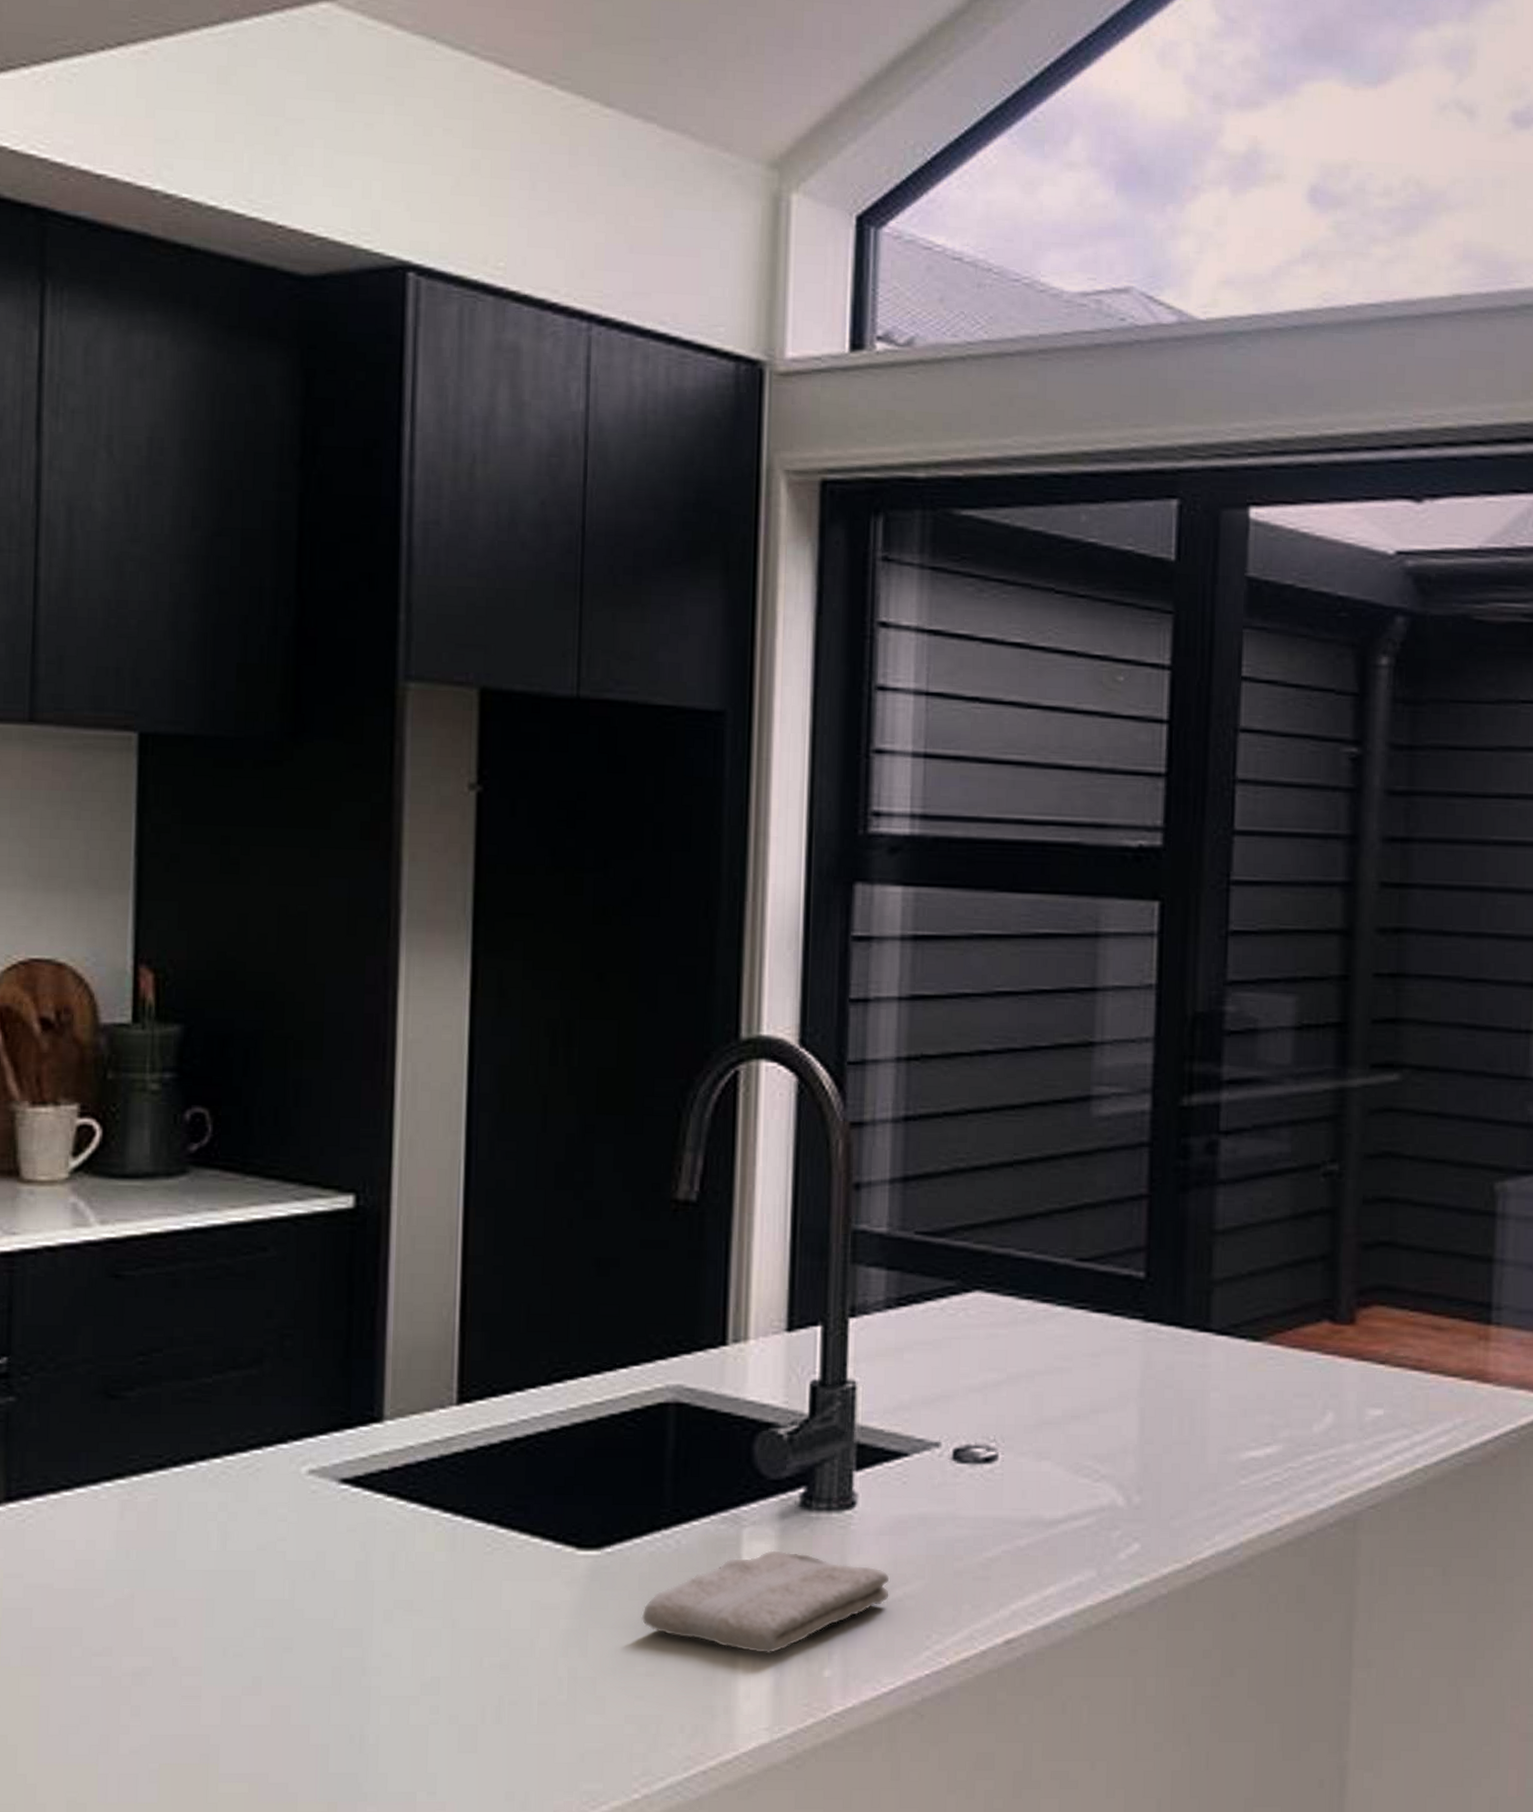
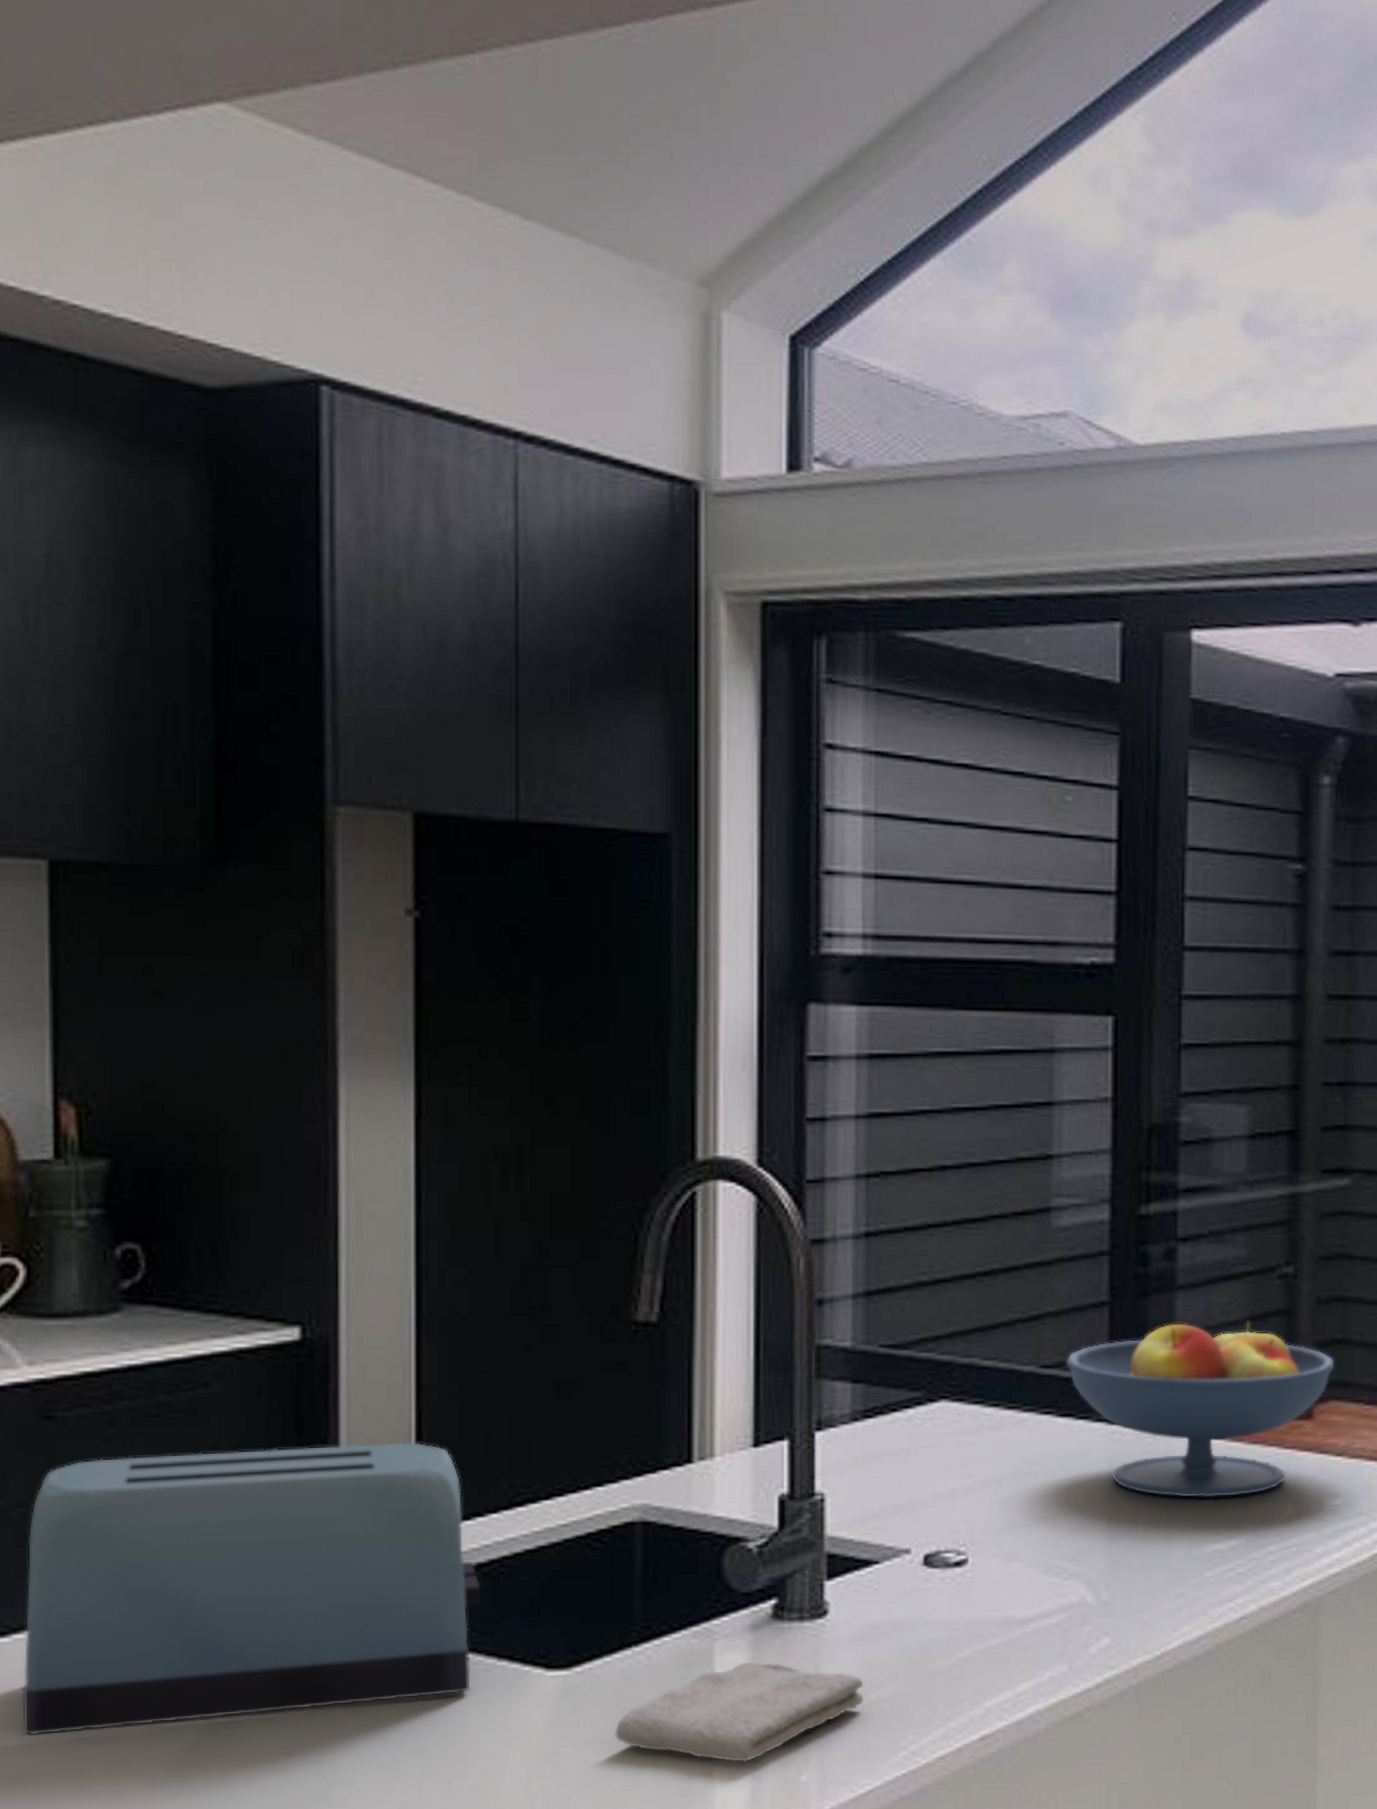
toaster: none [80,1314,517,1590] -> present [22,1442,481,1736]
fruit bowl: none [1101,1219,1379,1403] -> present [1065,1321,1334,1498]

